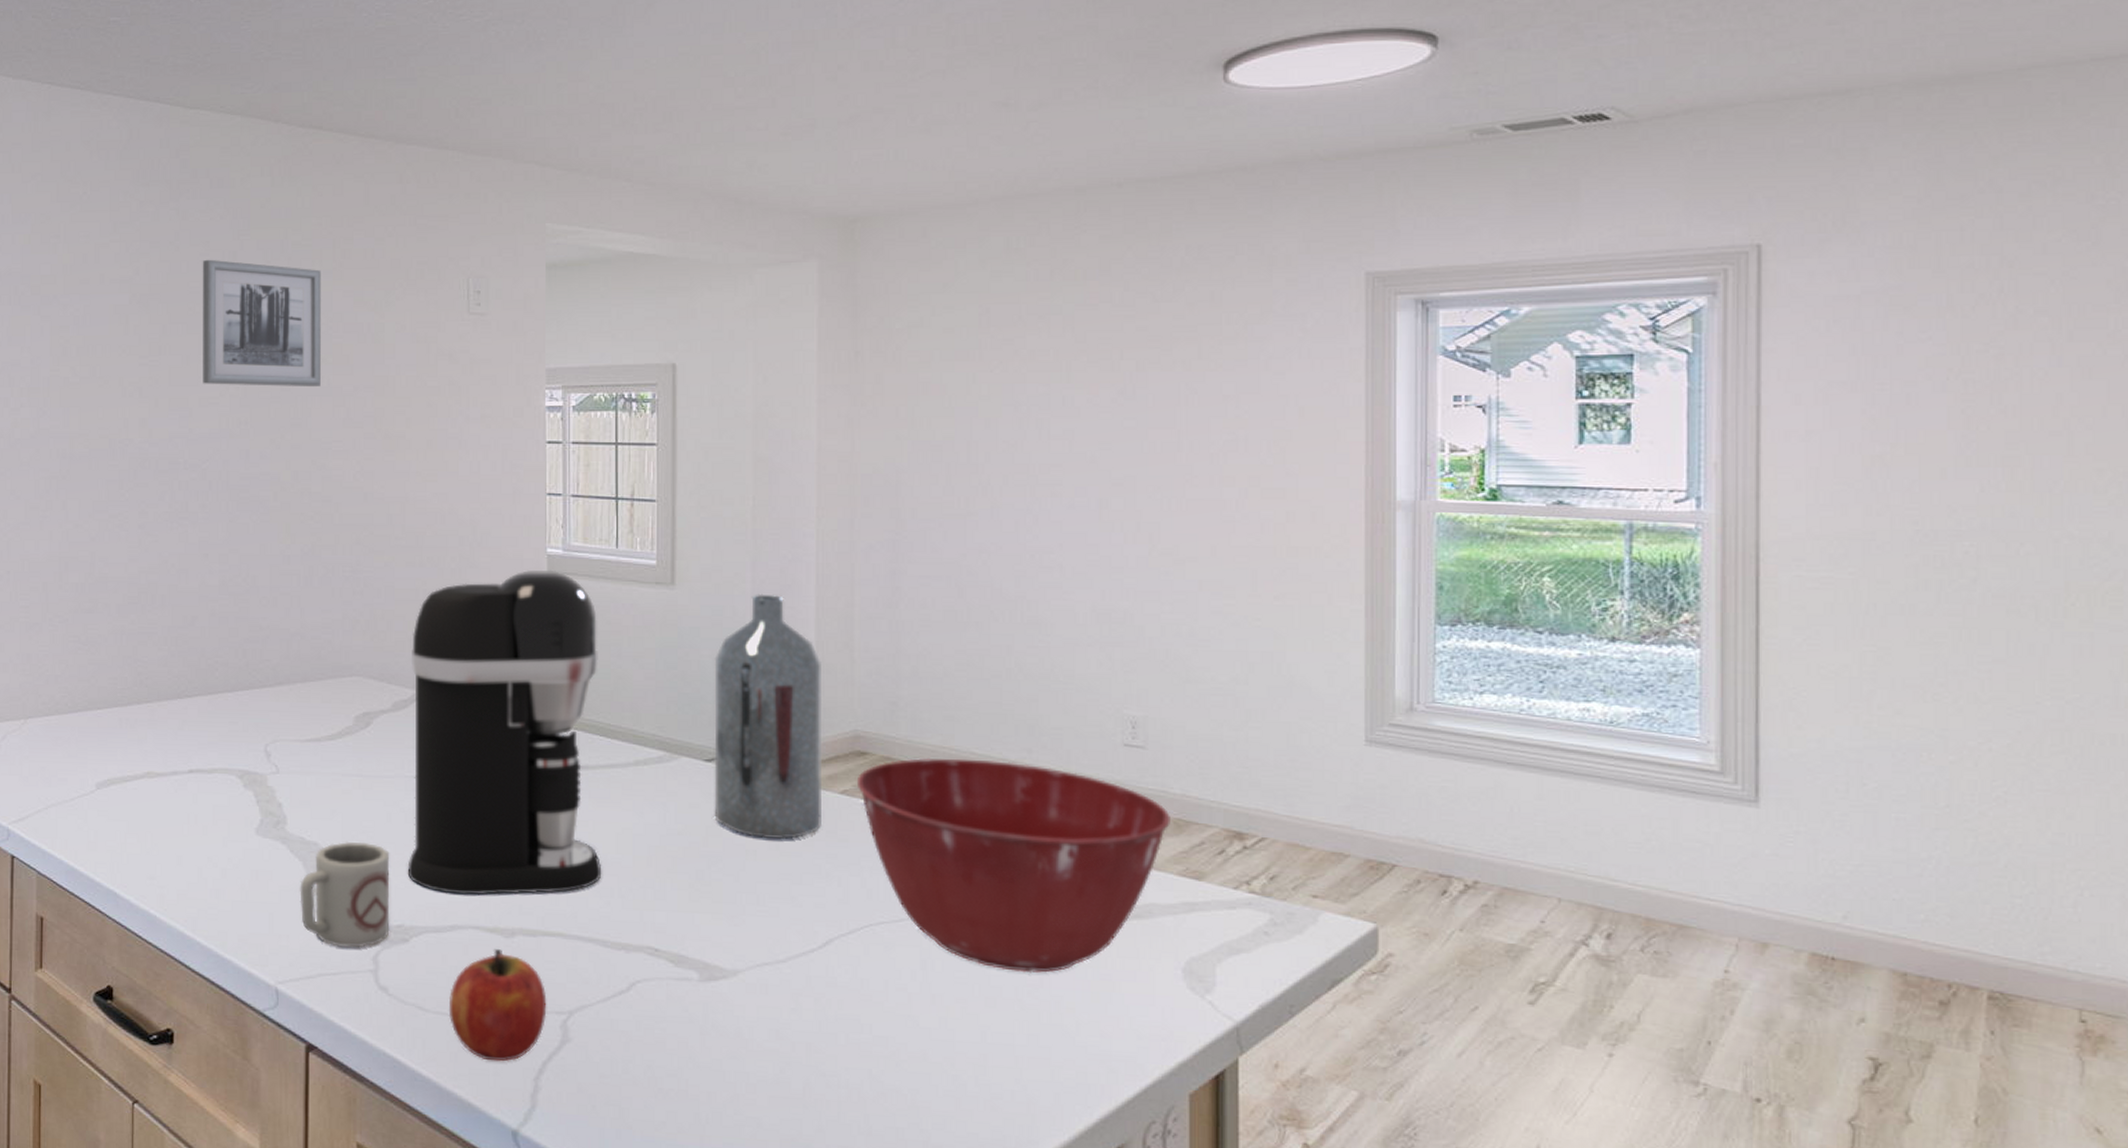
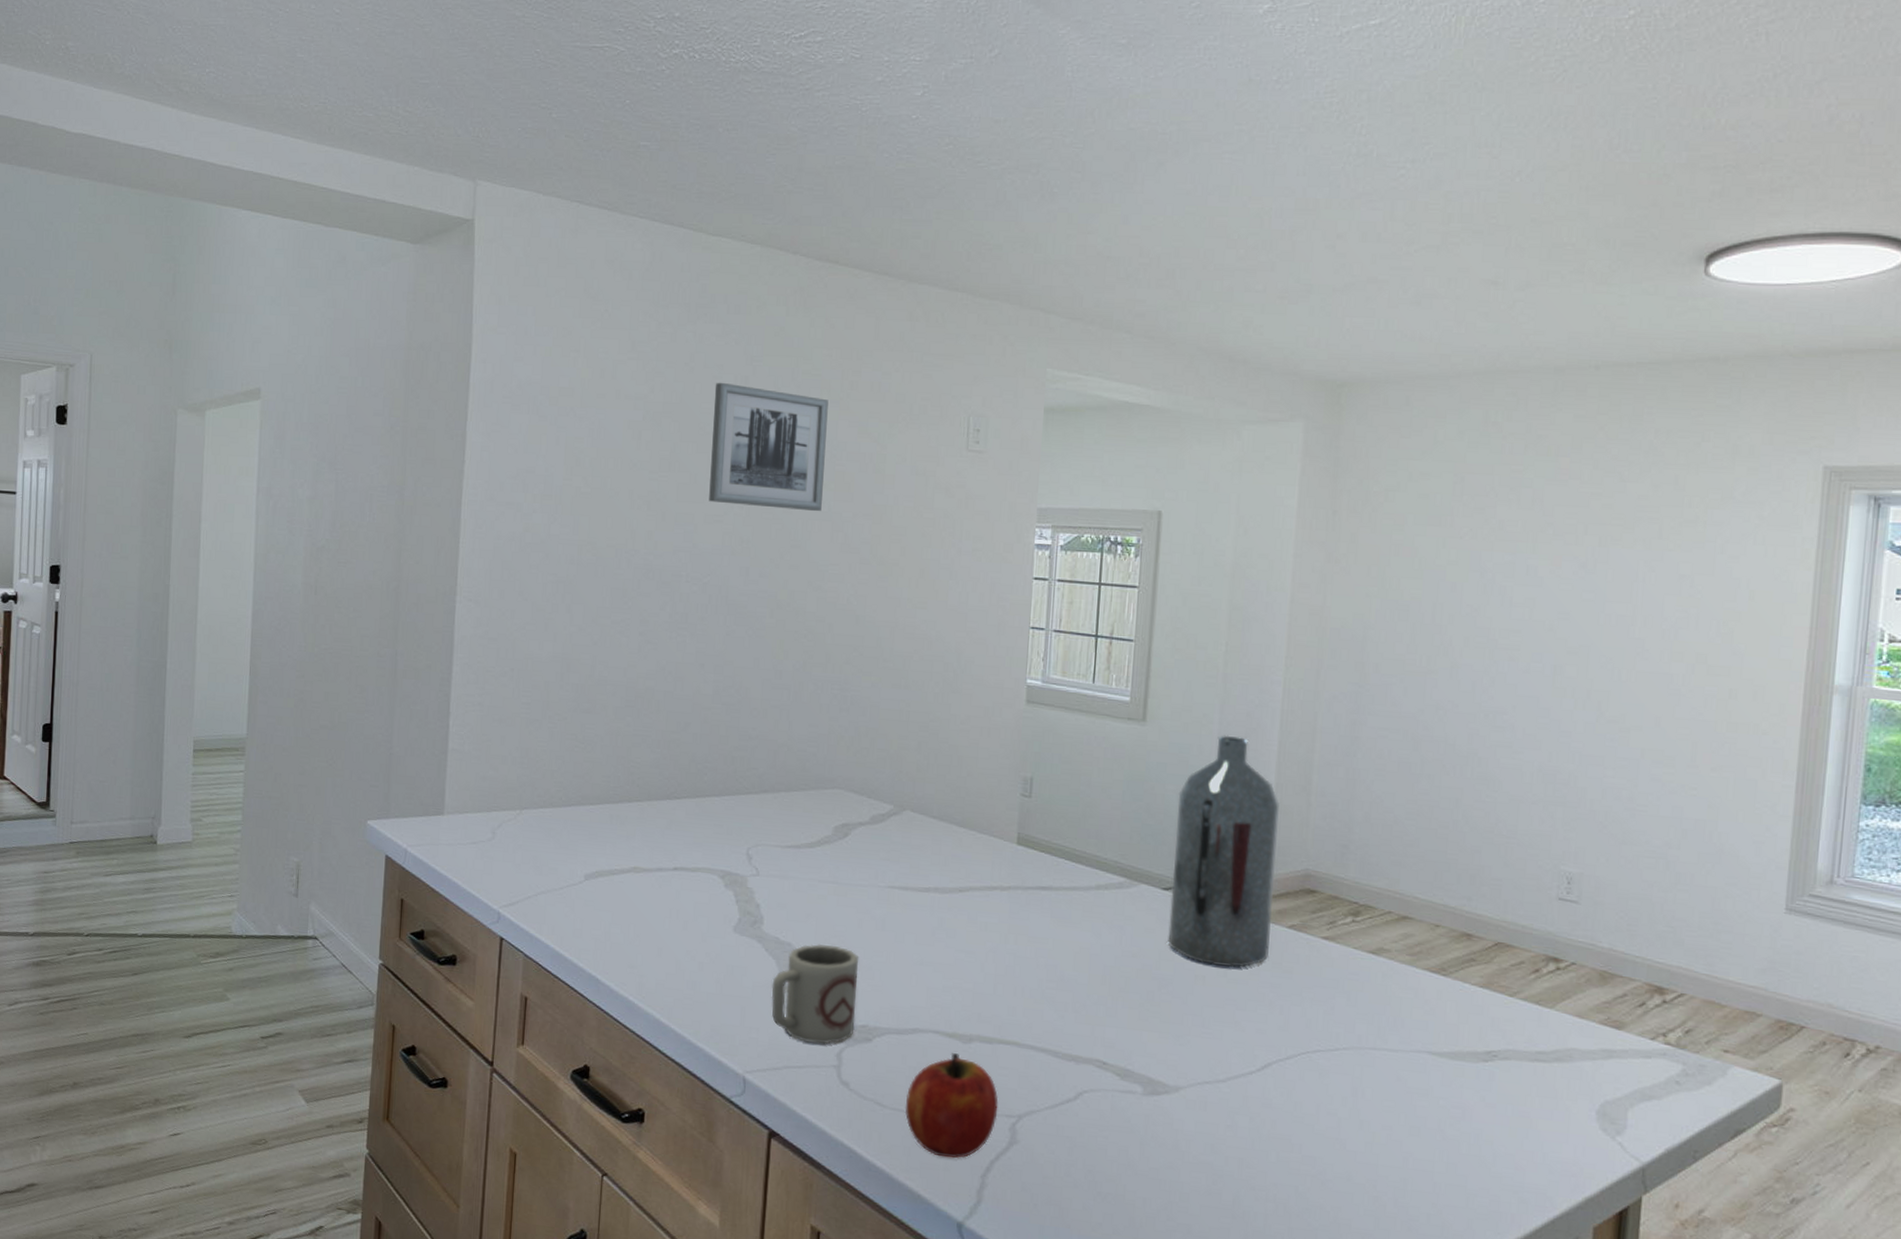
coffee maker: present [407,569,602,896] -> none [874,698,1070,1005]
mixing bowl: present [856,758,1170,974] -> none [1304,899,1597,1107]

